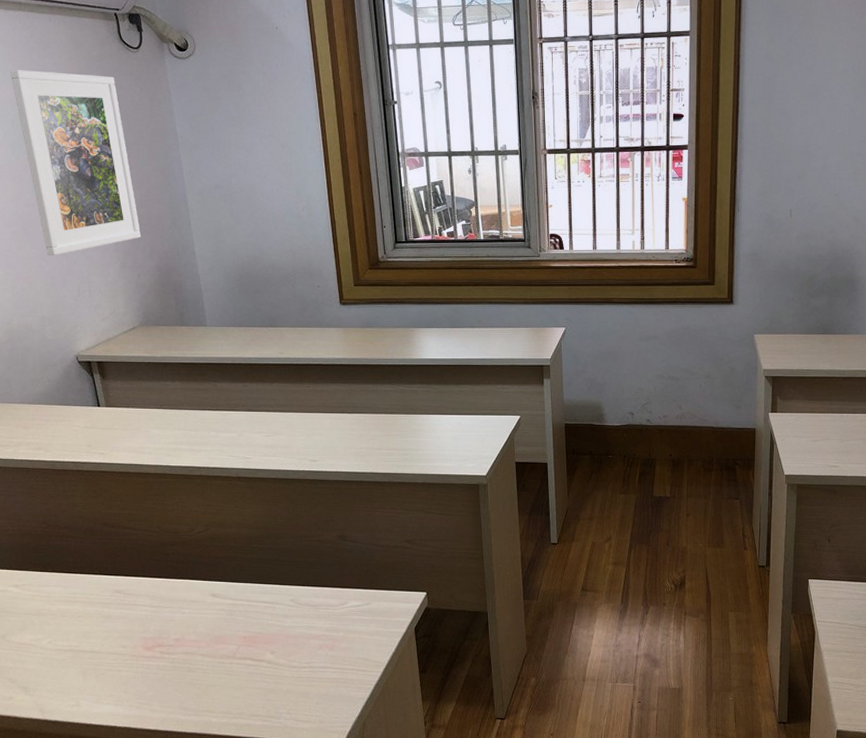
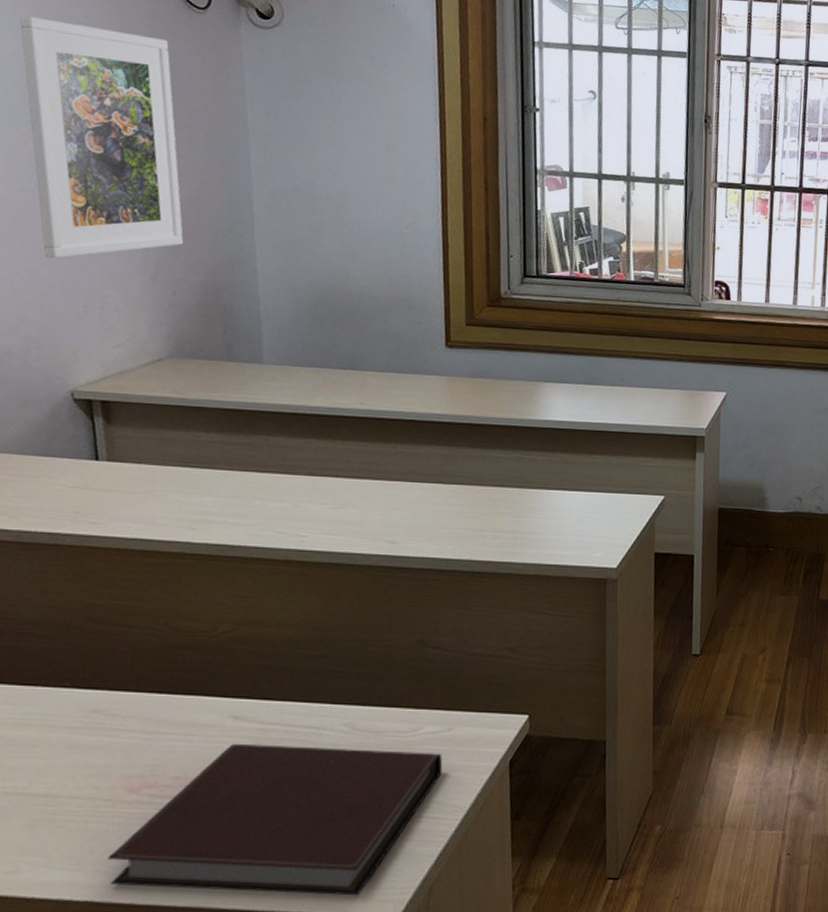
notebook: none [136,614,365,727] -> present [107,743,443,896]

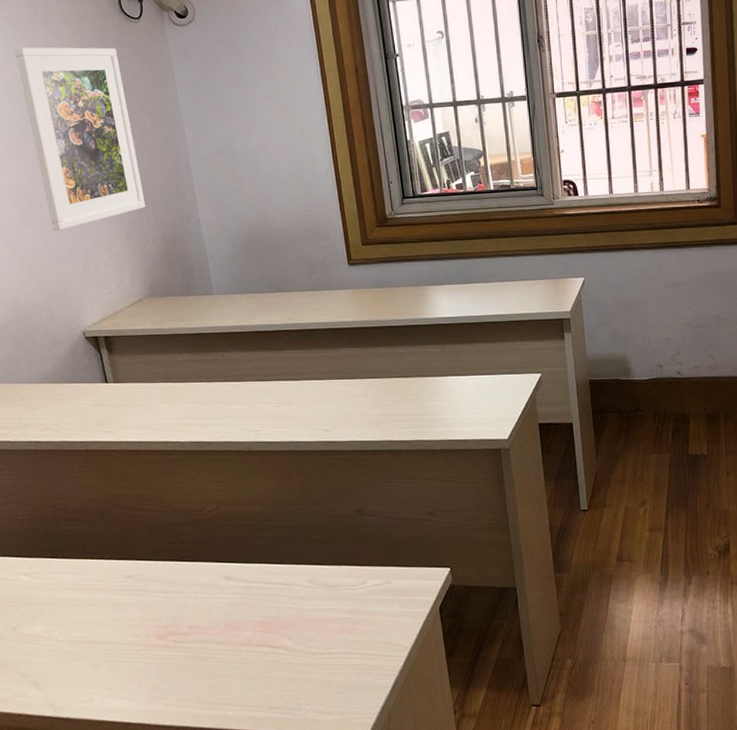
notebook: present [107,743,443,896] -> none [150,598,387,720]

